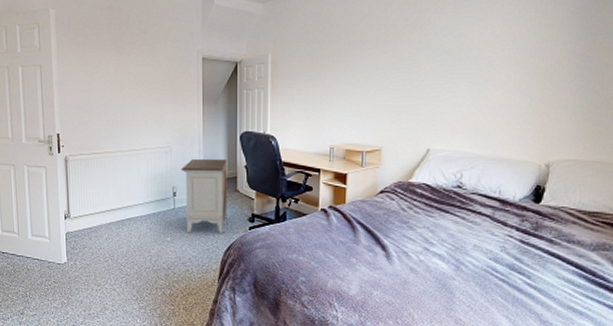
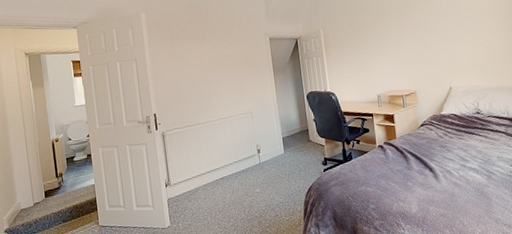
nightstand: present [181,158,227,233] -> none [262,116,305,183]

